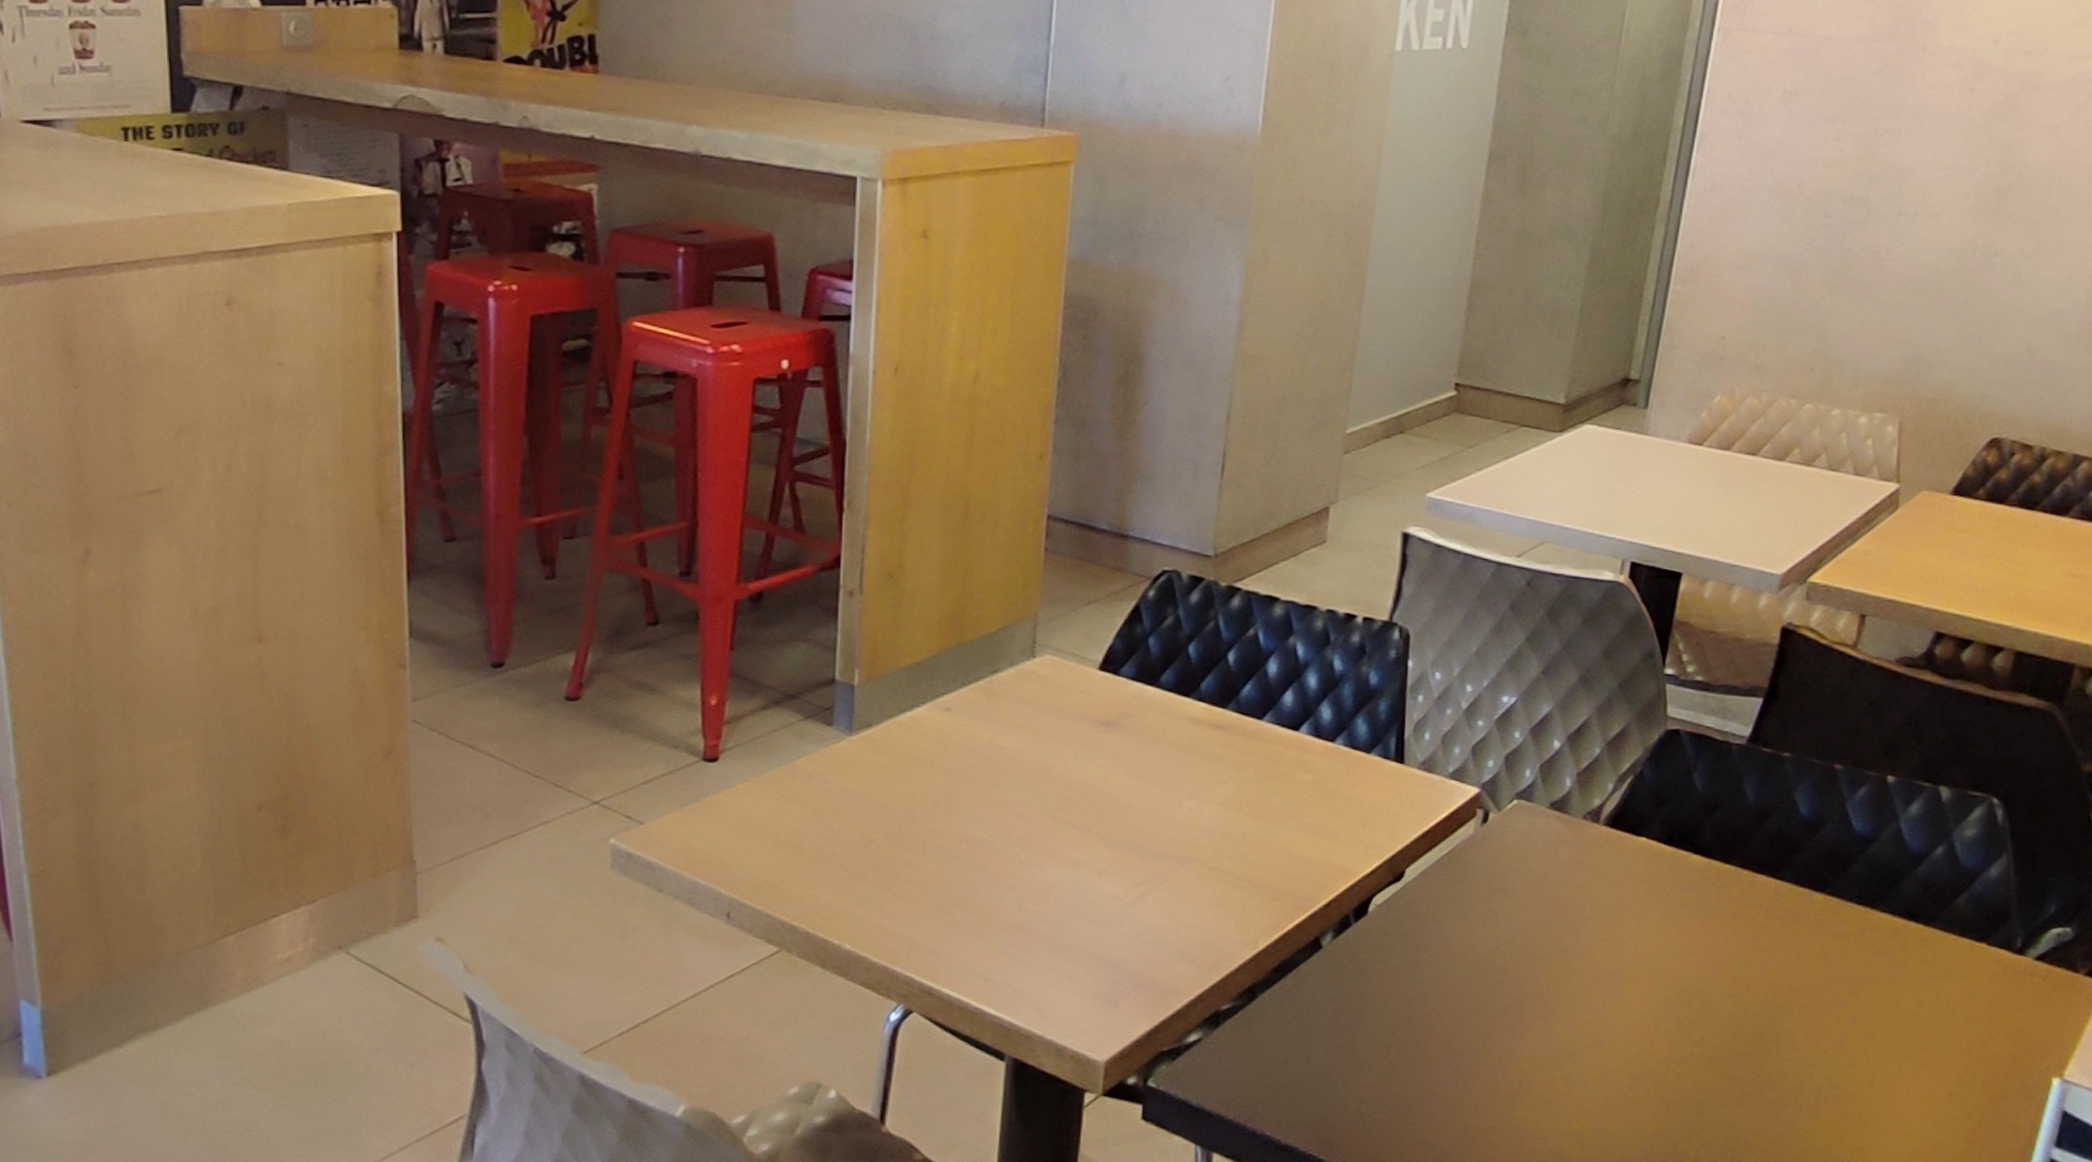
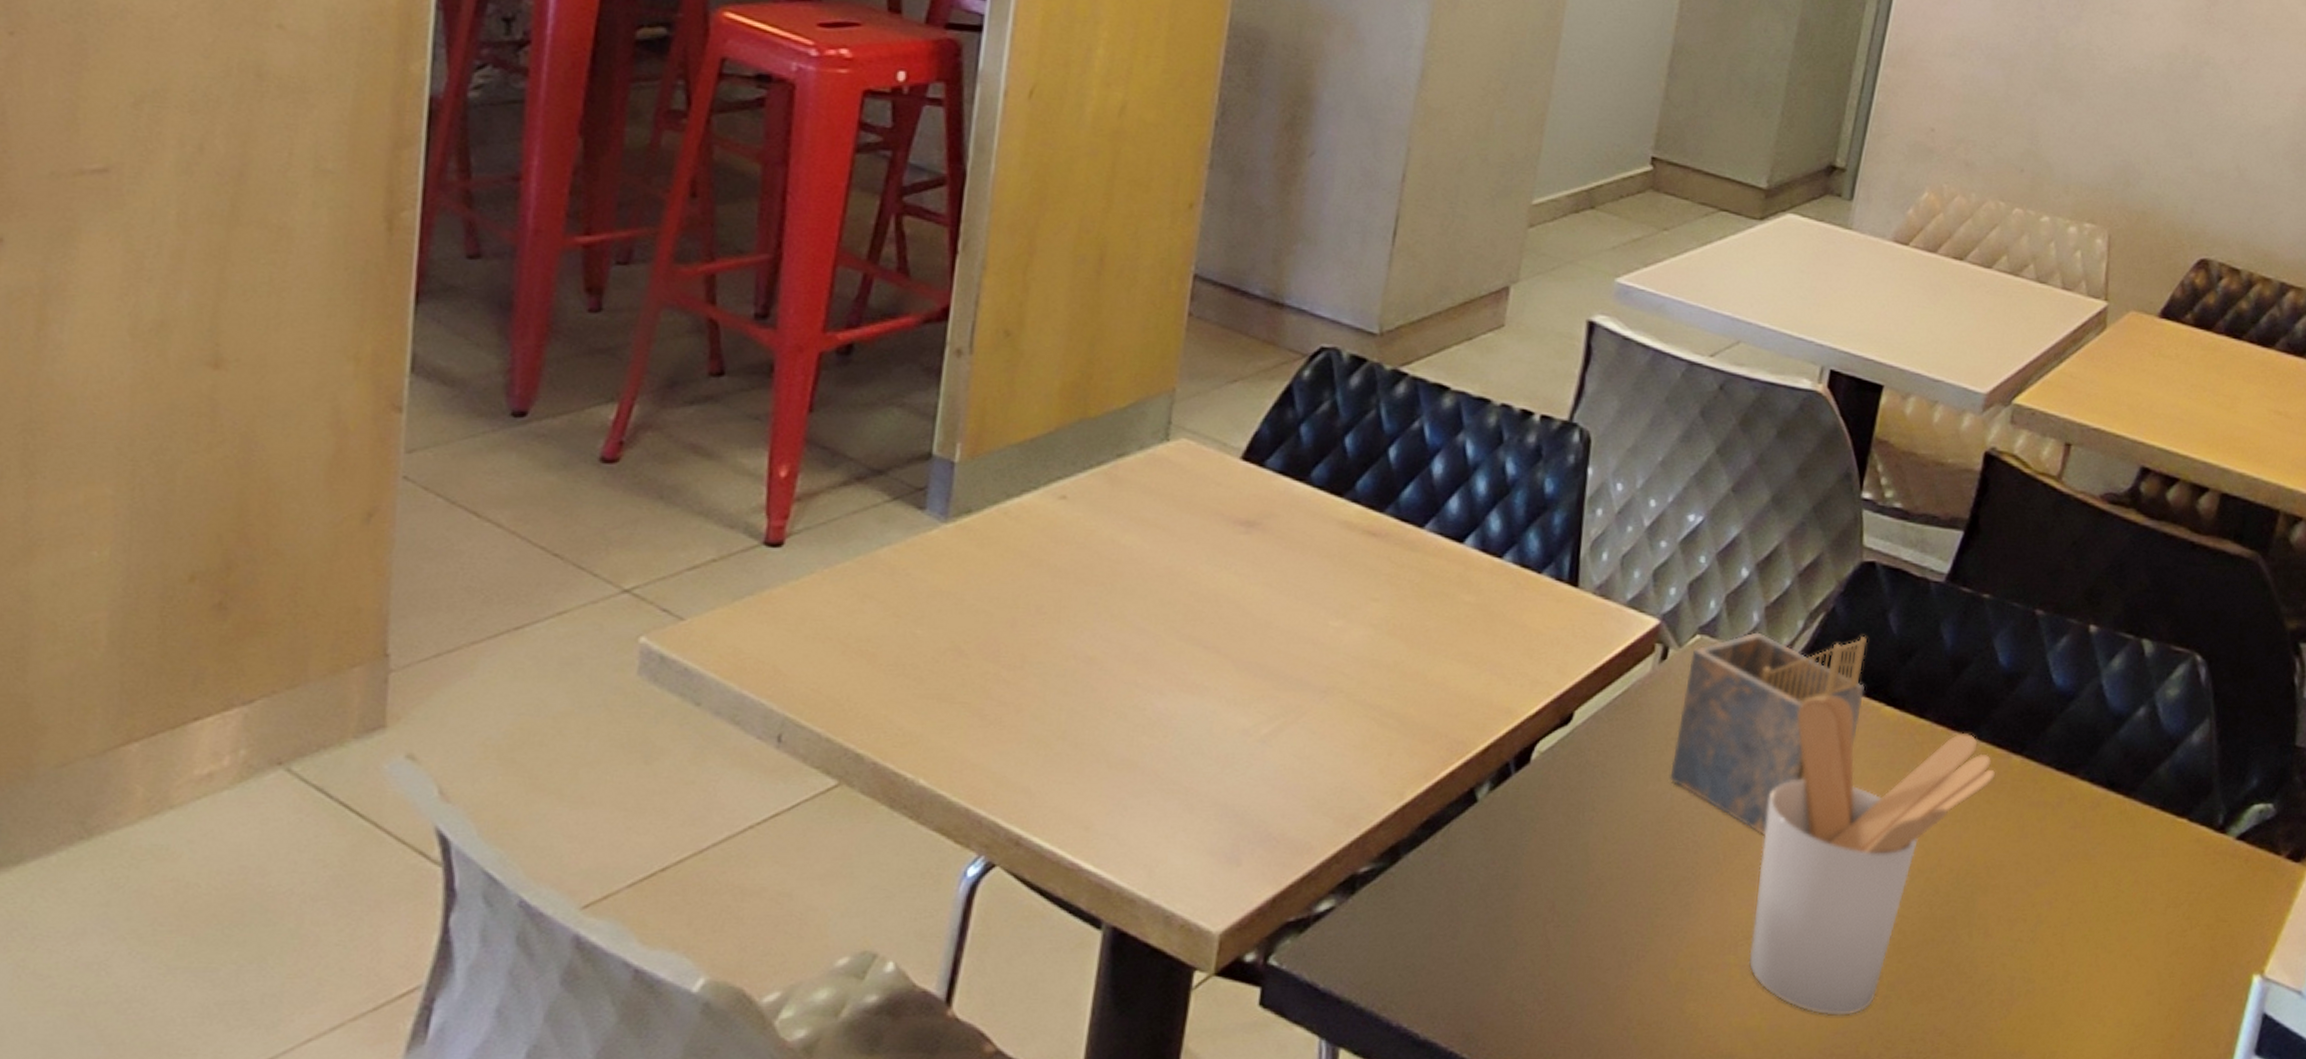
napkin holder: none [1494,794,1674,969] -> present [1670,631,1868,836]
utensil holder: none [1572,847,1800,1120] -> present [1748,695,1996,1016]

